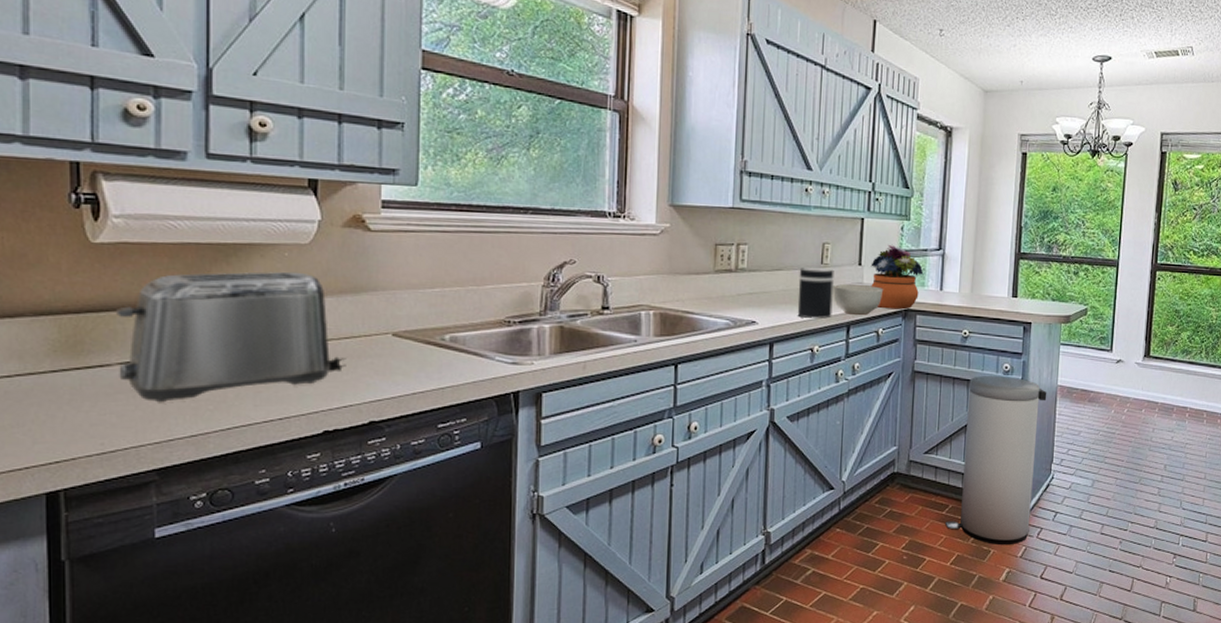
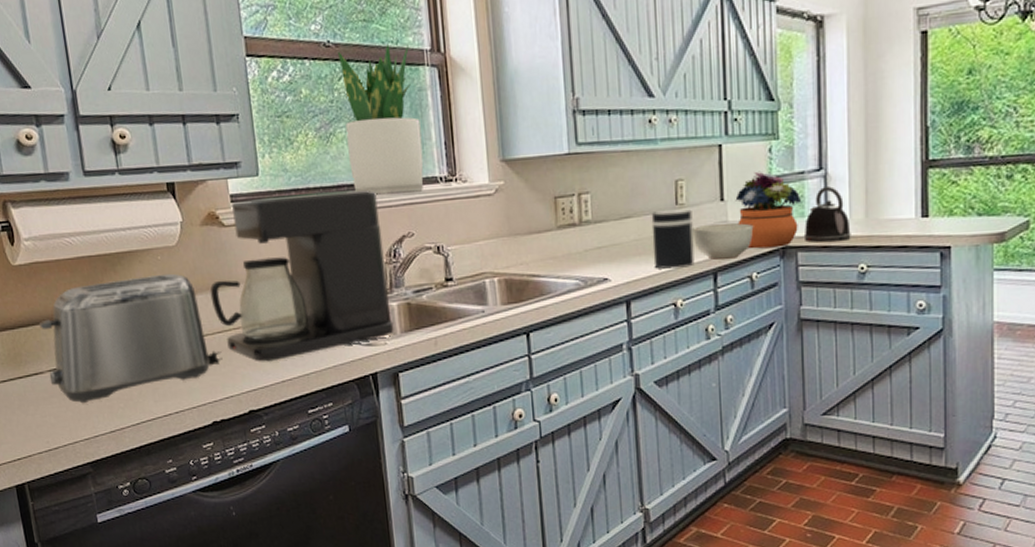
coffee maker: none [342,208,543,373] -> present [209,189,394,362]
planter: none [518,81,596,224] -> present [338,42,424,196]
kettle: none [922,264,959,310] -> present [803,186,851,244]
pedal bin: present [944,376,1047,544] -> none [855,316,980,519]

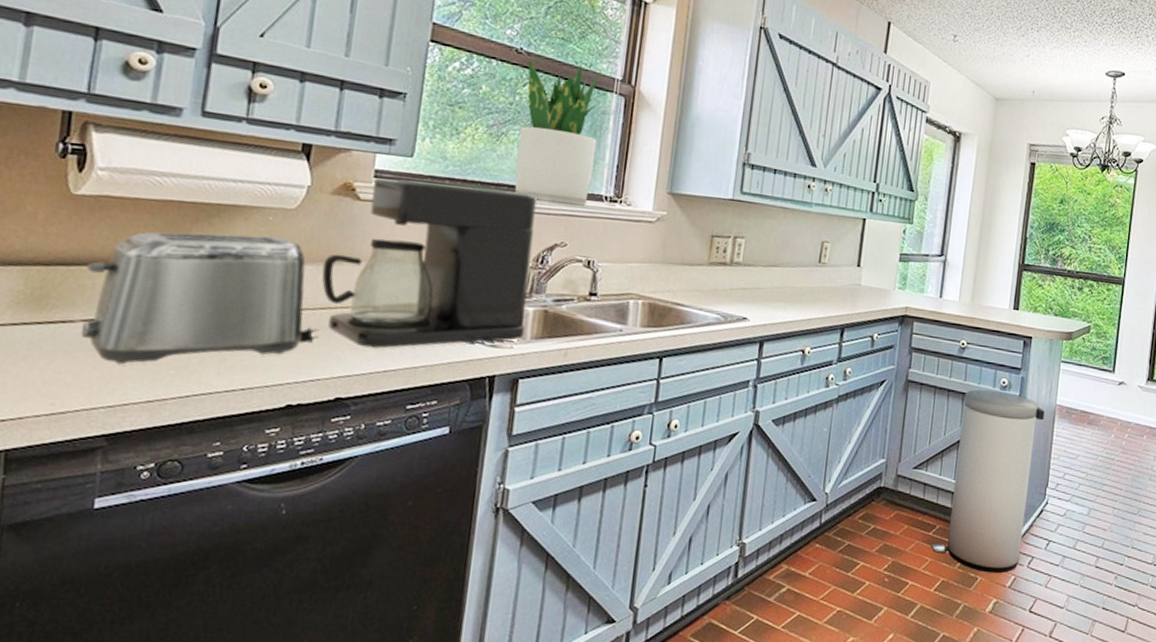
cylinder: present [651,208,695,269] -> none [790,265,832,320]
bowl: present [691,223,754,261] -> none [828,284,882,320]
flower arrangement: present [735,171,802,249] -> none [868,246,924,316]
kettle: present [803,186,851,244] -> none [920,270,959,320]
pedal bin: none [855,316,980,519] -> present [930,389,1045,573]

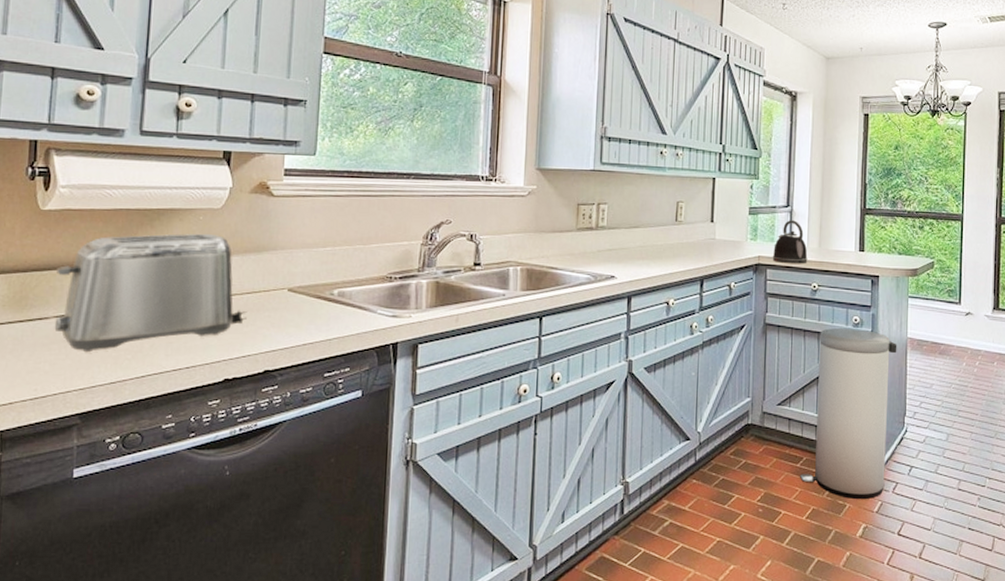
coffee maker: present [321,178,537,349] -> none [246,175,423,325]
planter: present [514,60,603,207] -> none [402,61,472,187]
kettle: none [920,270,959,320] -> present [772,220,808,265]

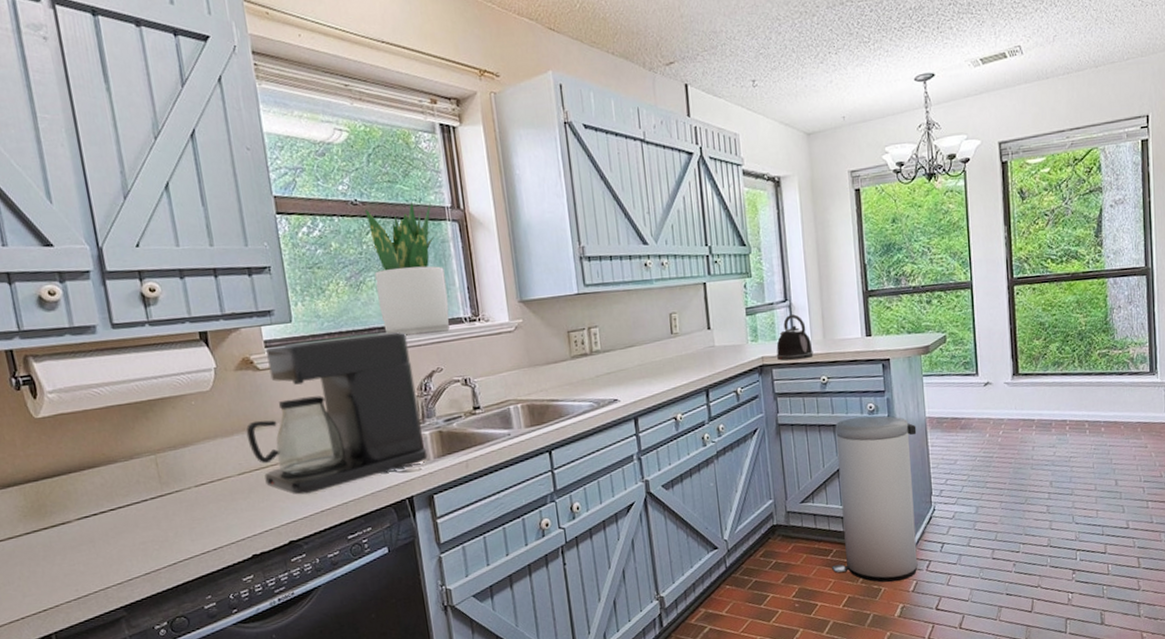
toaster: present [54,233,247,353] -> none [66,417,261,549]
coffee maker: none [246,175,423,325] -> present [246,331,428,495]
planter: none [402,61,472,187] -> present [365,201,450,336]

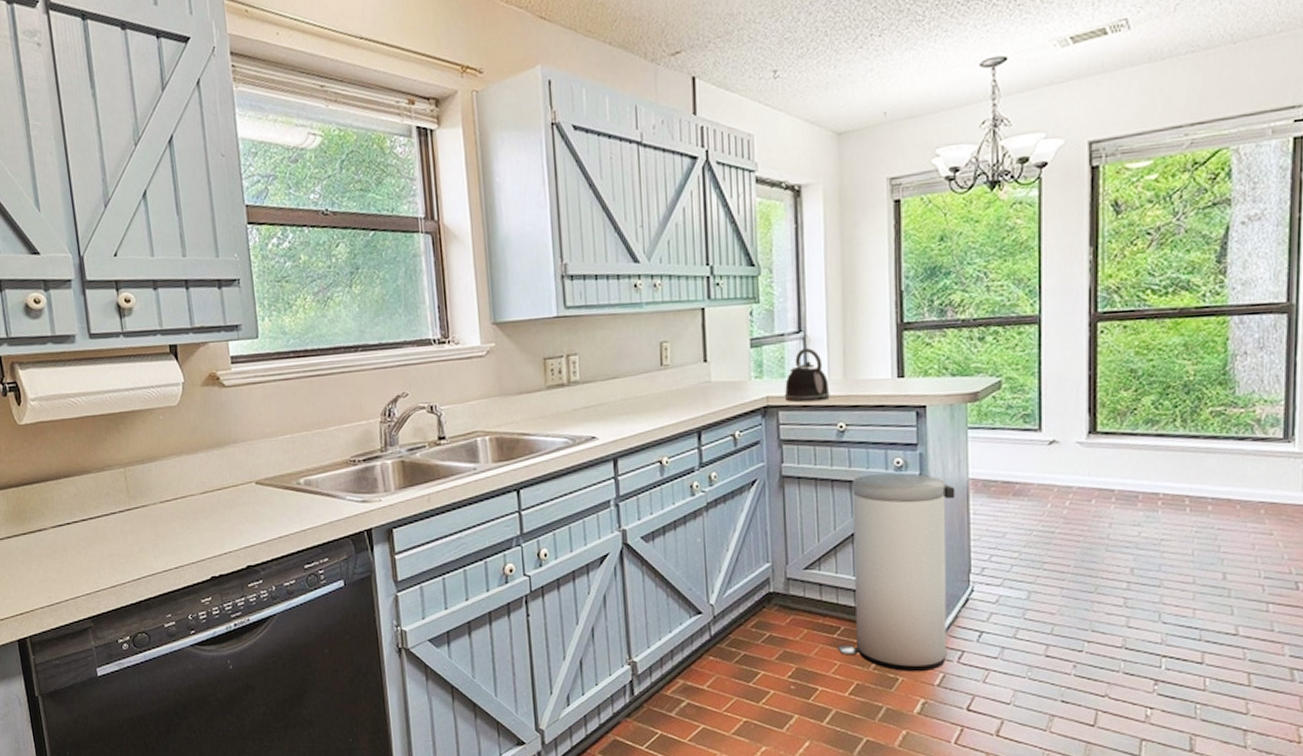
coffee maker: present [246,331,428,495] -> none [210,351,389,519]
planter: present [365,201,450,336] -> none [336,211,418,358]

